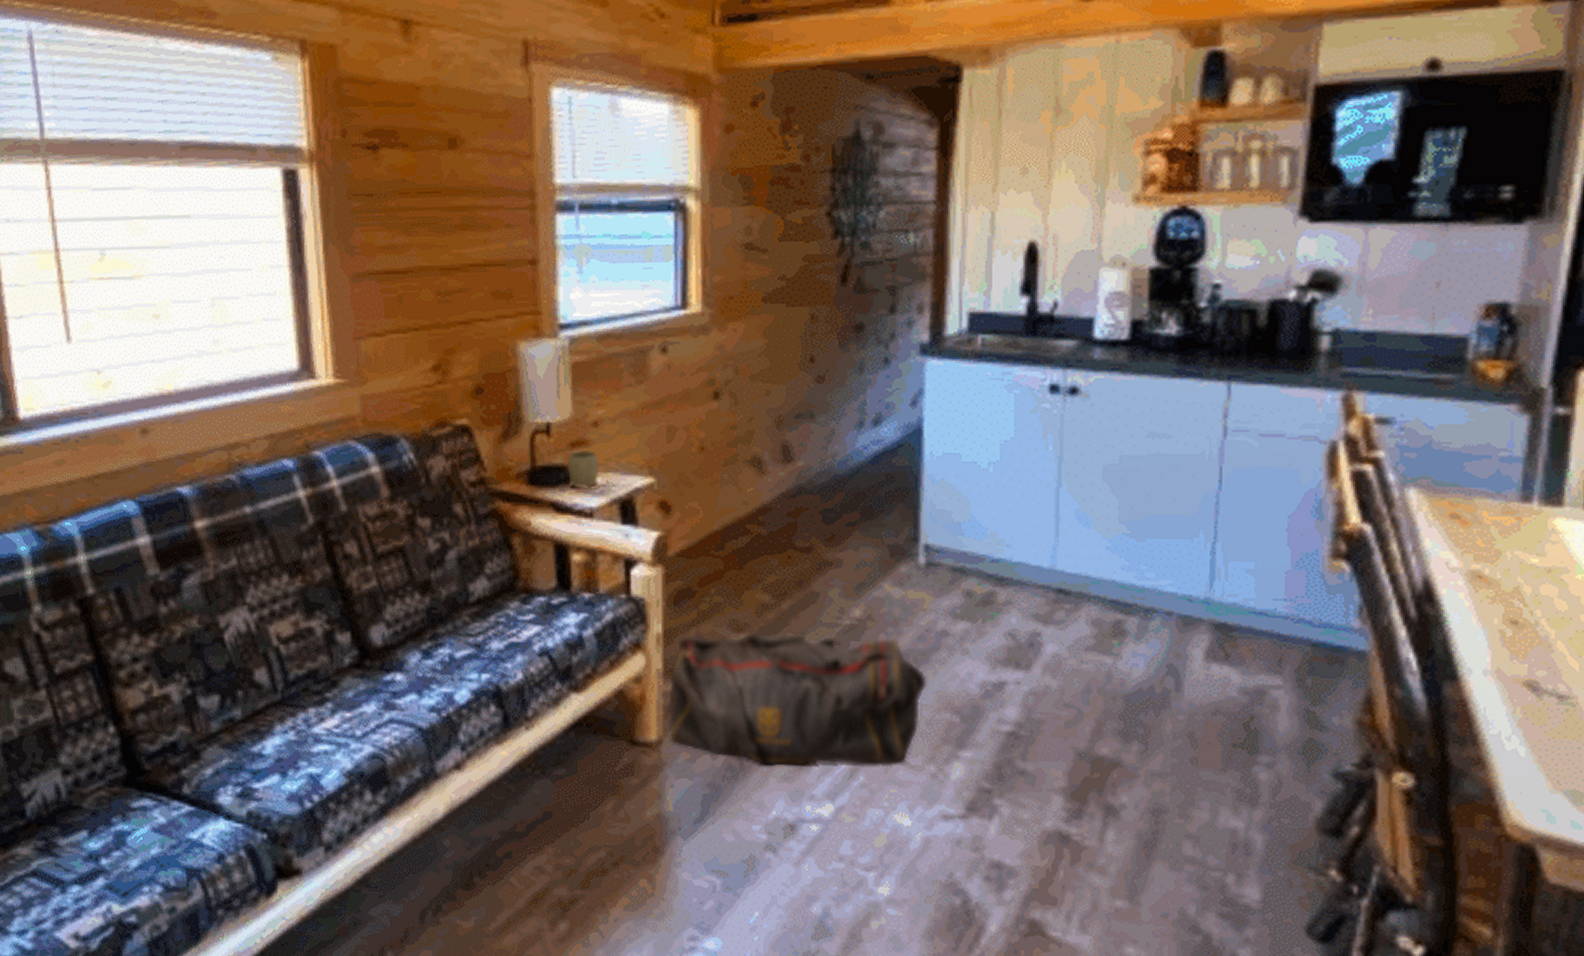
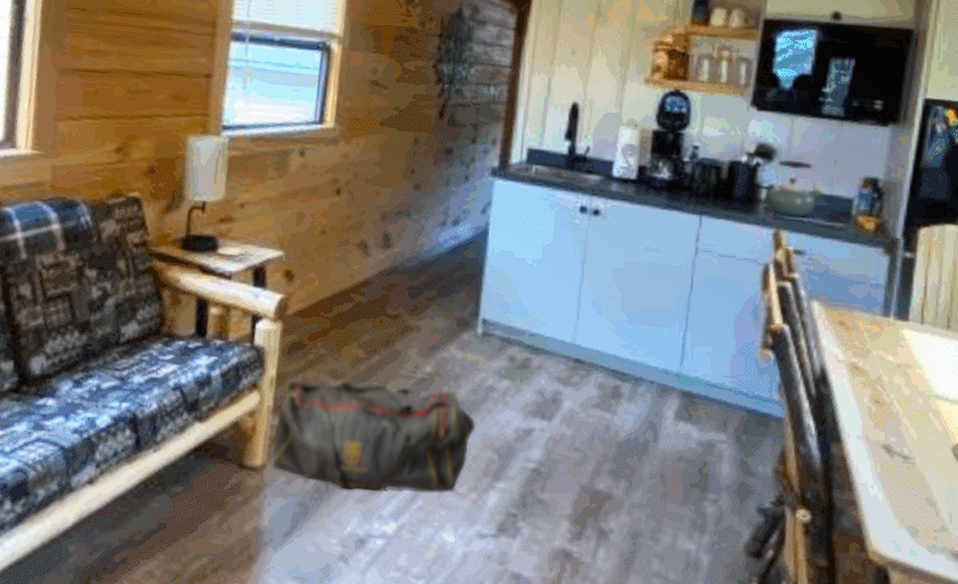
mug: present [568,449,600,488] -> none [215,224,242,256]
kettle: none [1325,288,1422,372] -> present [764,159,825,218]

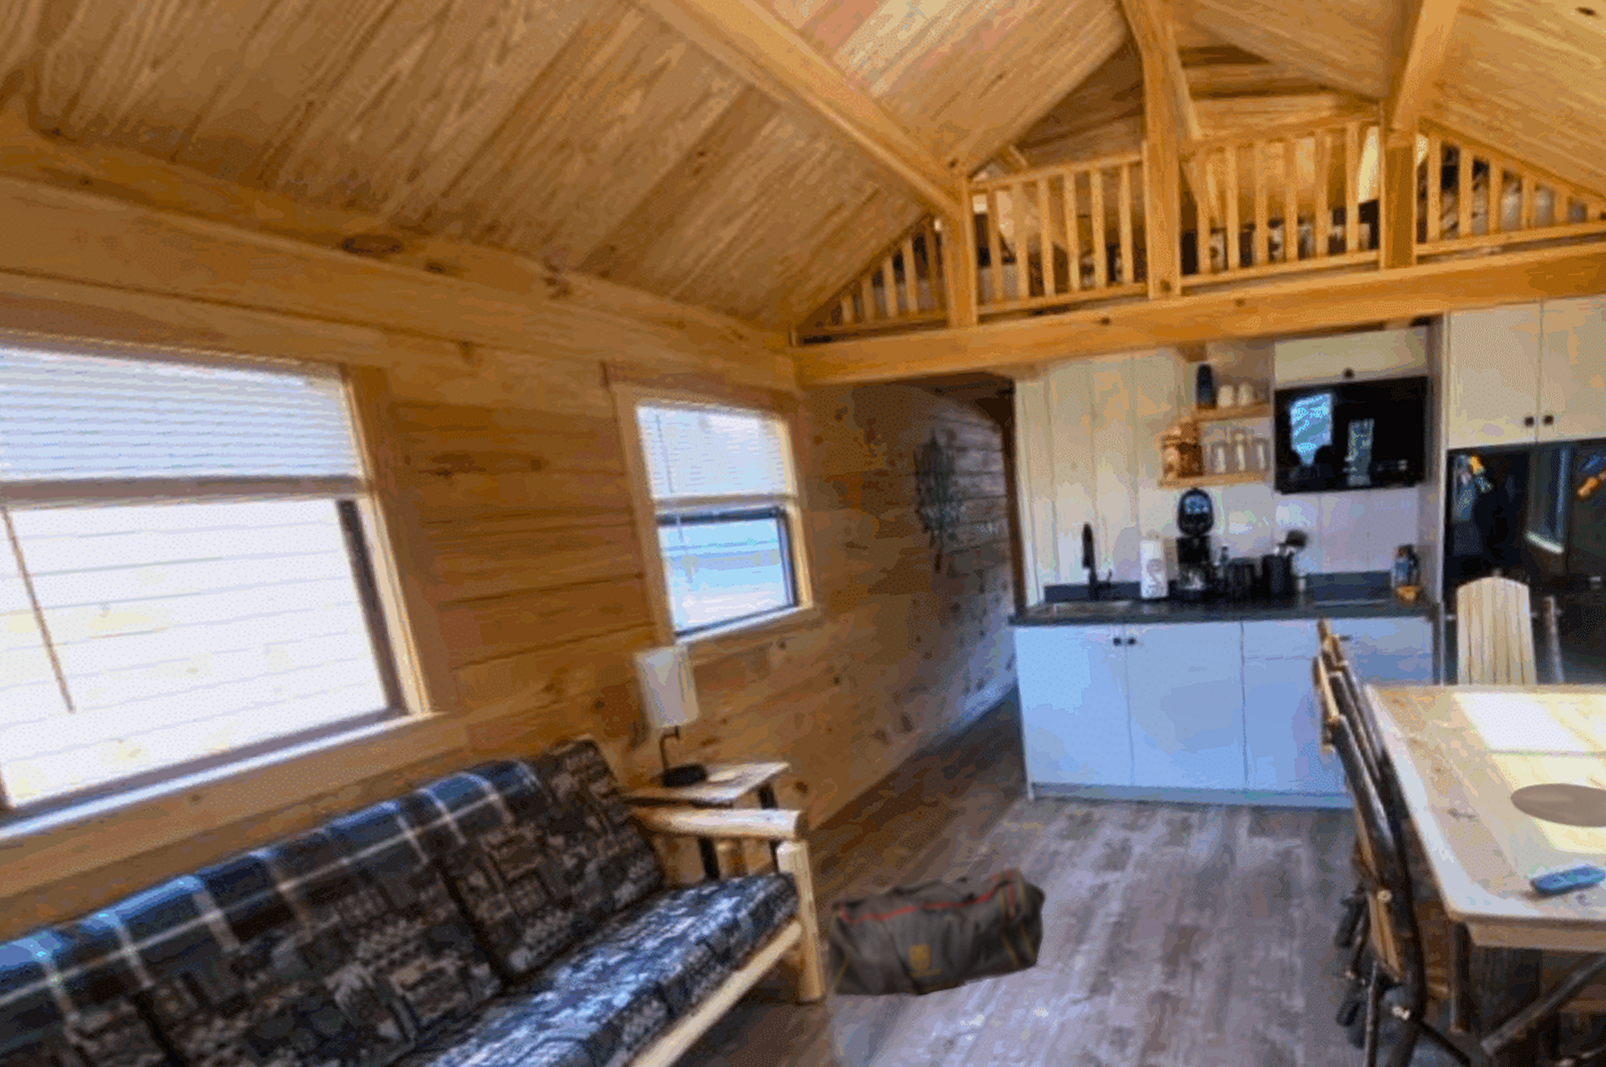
kettle: present [764,159,825,218] -> none [1302,540,1362,604]

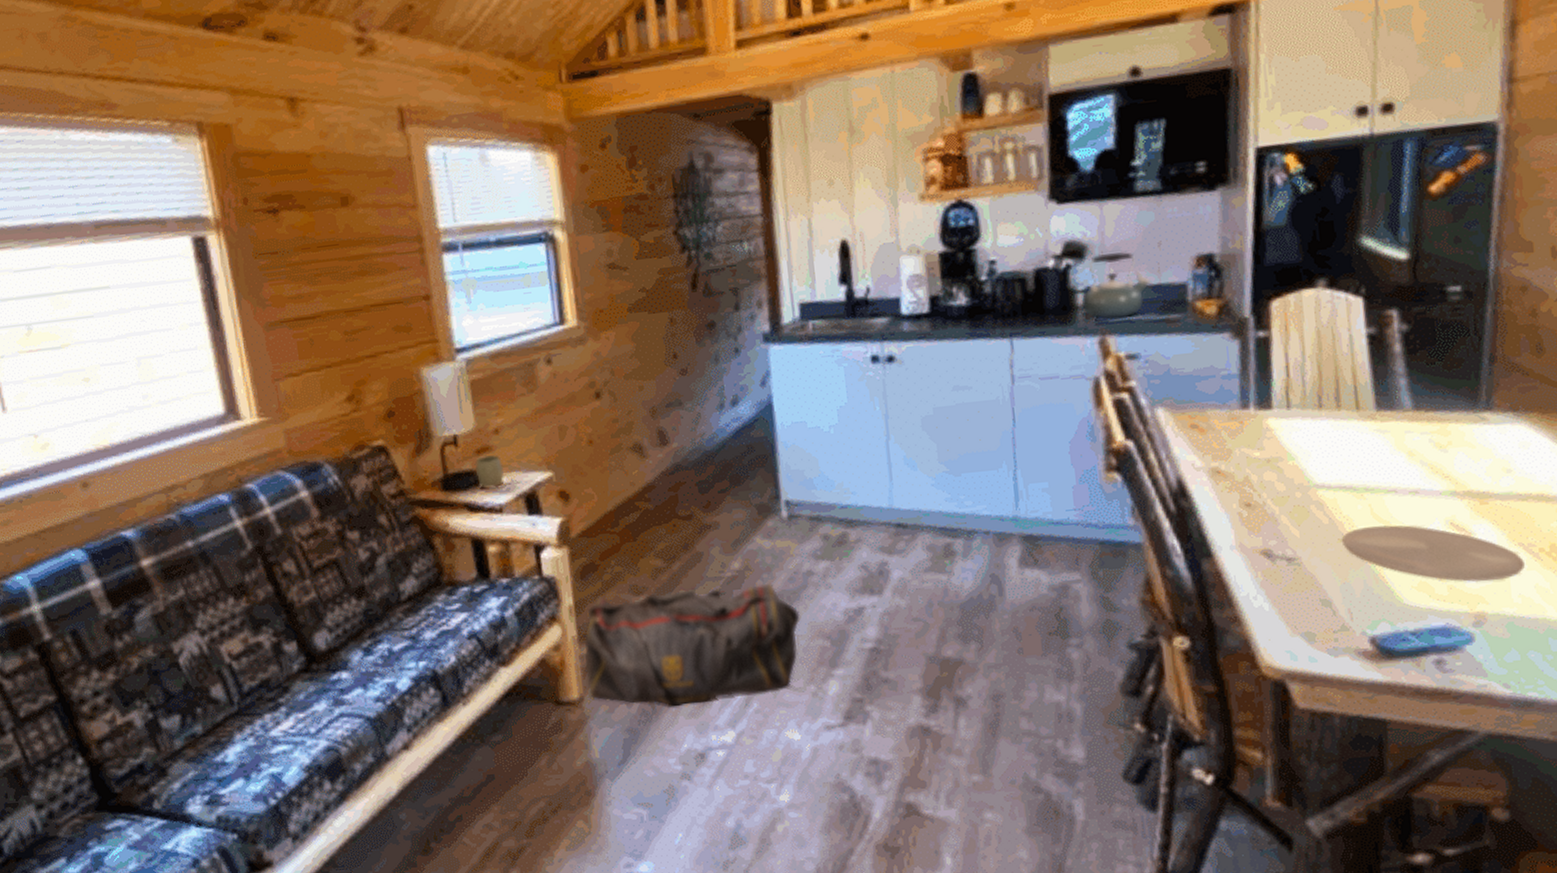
mug: none [701,746,735,783] -> present [475,454,505,489]
kettle: none [1302,540,1362,604] -> present [1081,251,1152,320]

